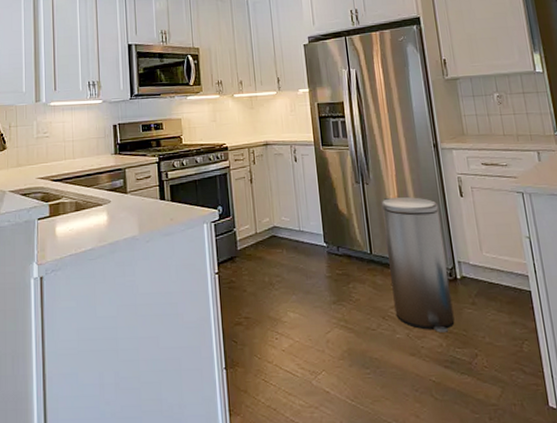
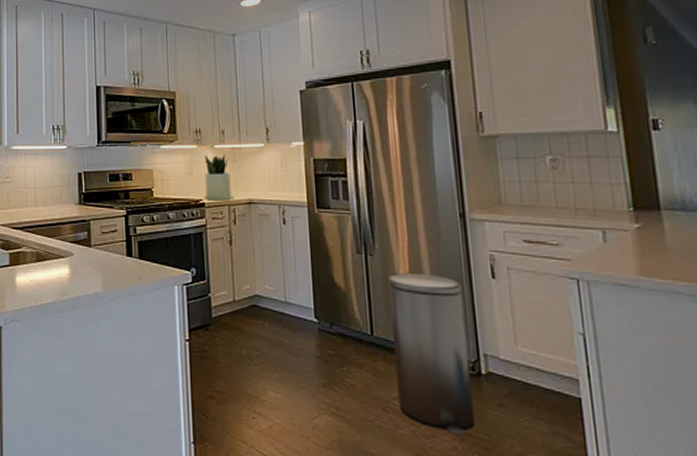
planter: none [226,103,253,144] -> present [203,155,235,201]

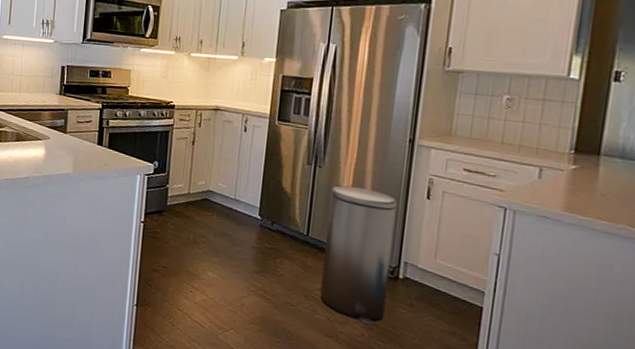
planter: present [203,155,235,201] -> none [174,62,204,105]

